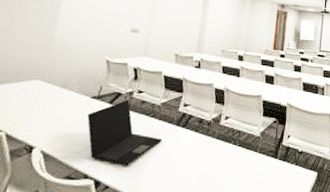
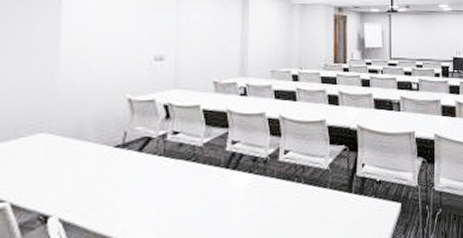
laptop: present [87,99,163,166] -> none [112,144,210,225]

